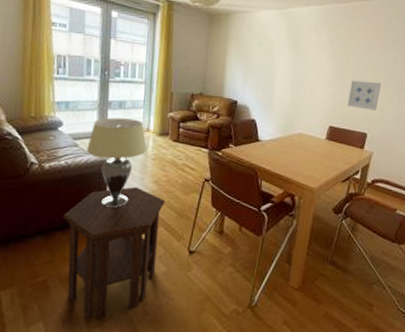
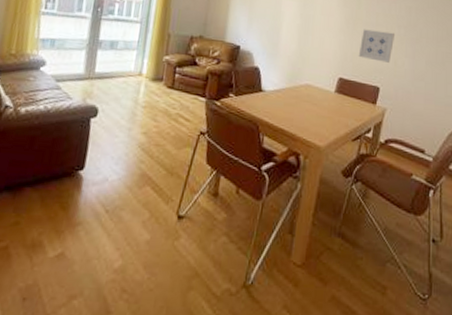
side table: present [63,187,165,319] -> none [31,138,154,297]
lampshade: present [86,117,148,208] -> none [69,58,139,162]

